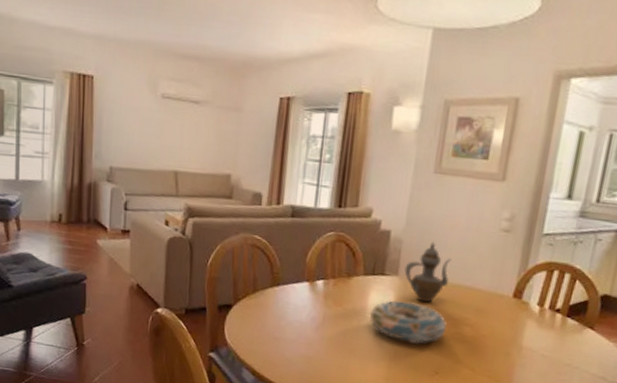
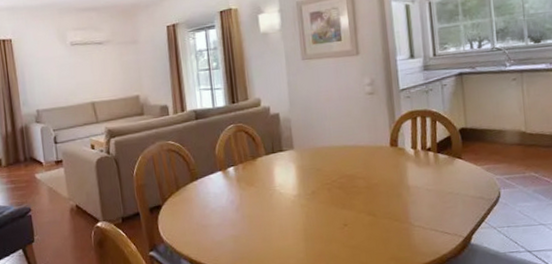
decorative bowl: present [369,300,447,344] -> none [277,169,345,204]
teapot: present [404,241,451,303] -> none [297,114,336,167]

